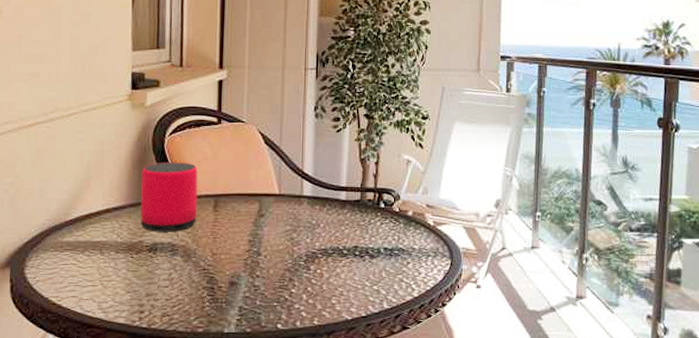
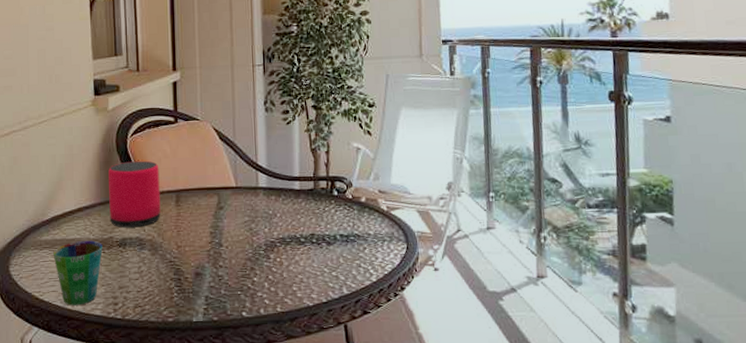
cup: none [75,244,131,312] -> present [53,241,103,306]

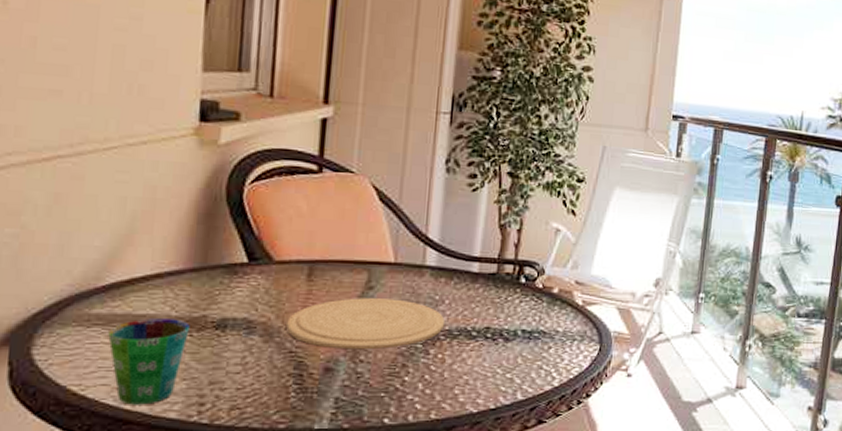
speaker: present [108,160,161,228] -> none [205,216,288,305]
plate: none [166,215,278,258] -> present [286,298,444,350]

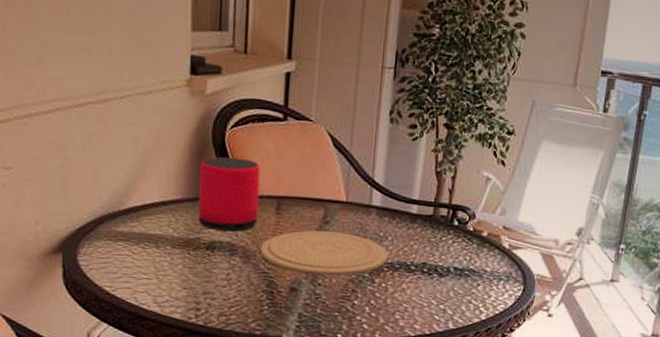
cup: present [108,318,190,405] -> none [129,237,188,306]
speaker: none [205,216,288,305] -> present [198,156,261,232]

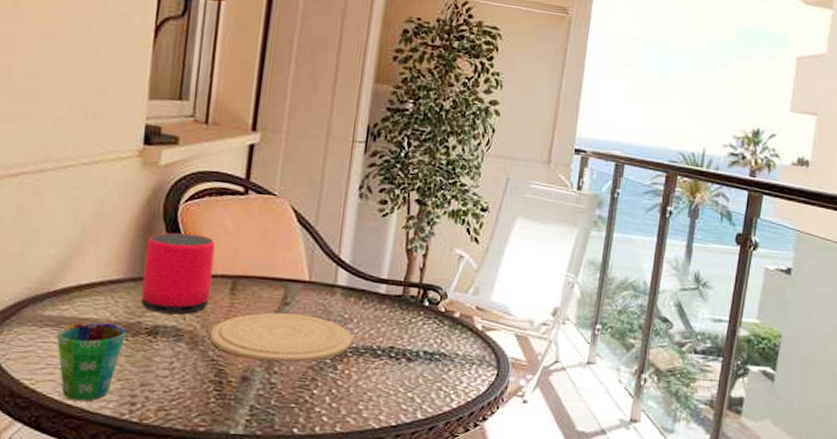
cup: none [129,237,188,306] -> present [57,322,126,401]

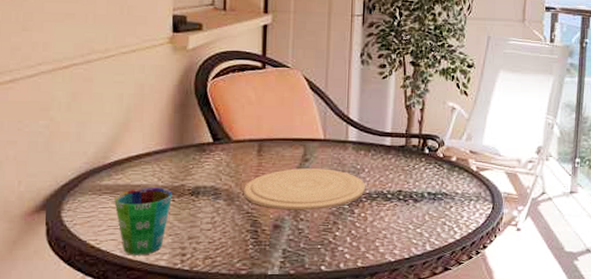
speaker: present [141,232,216,315] -> none [182,106,242,176]

